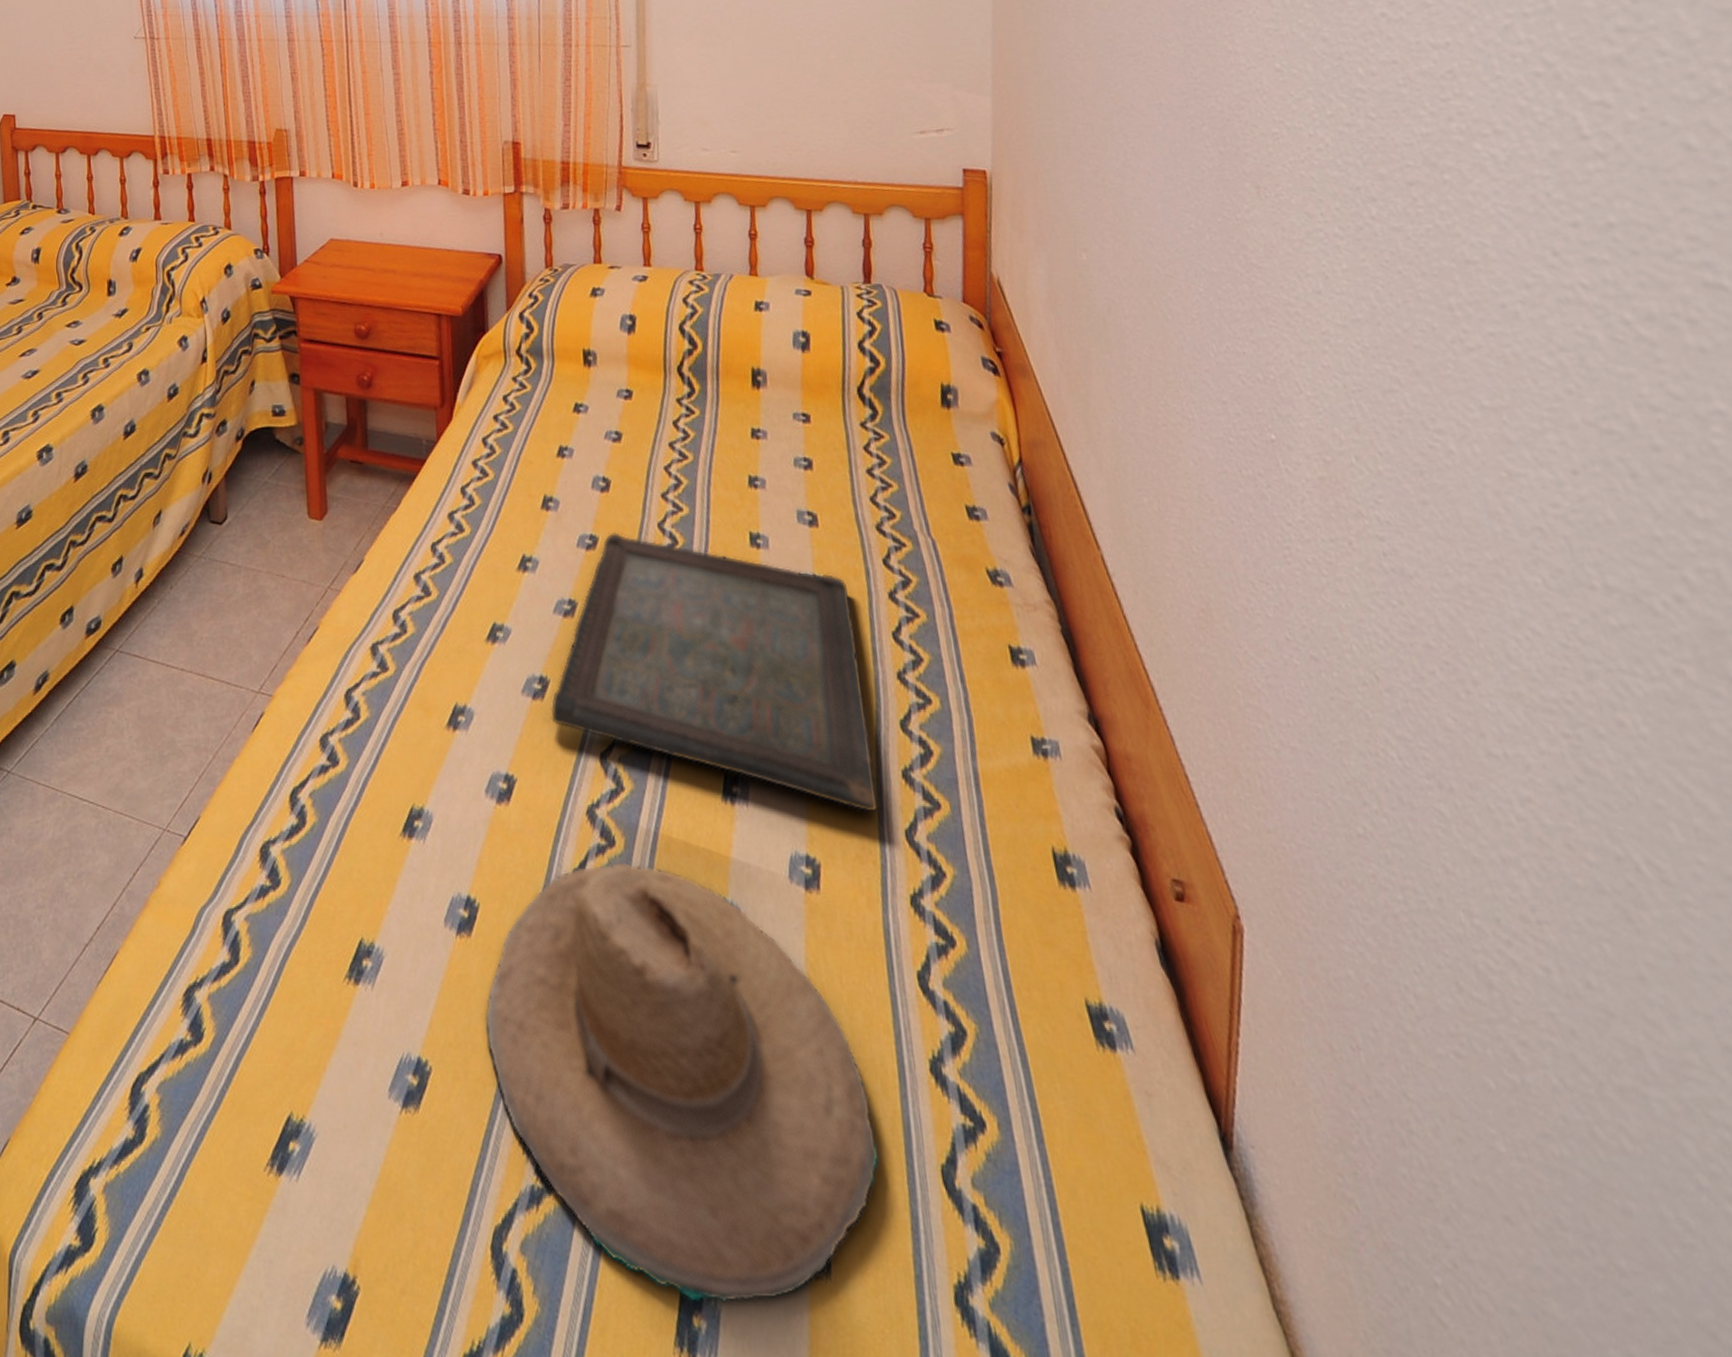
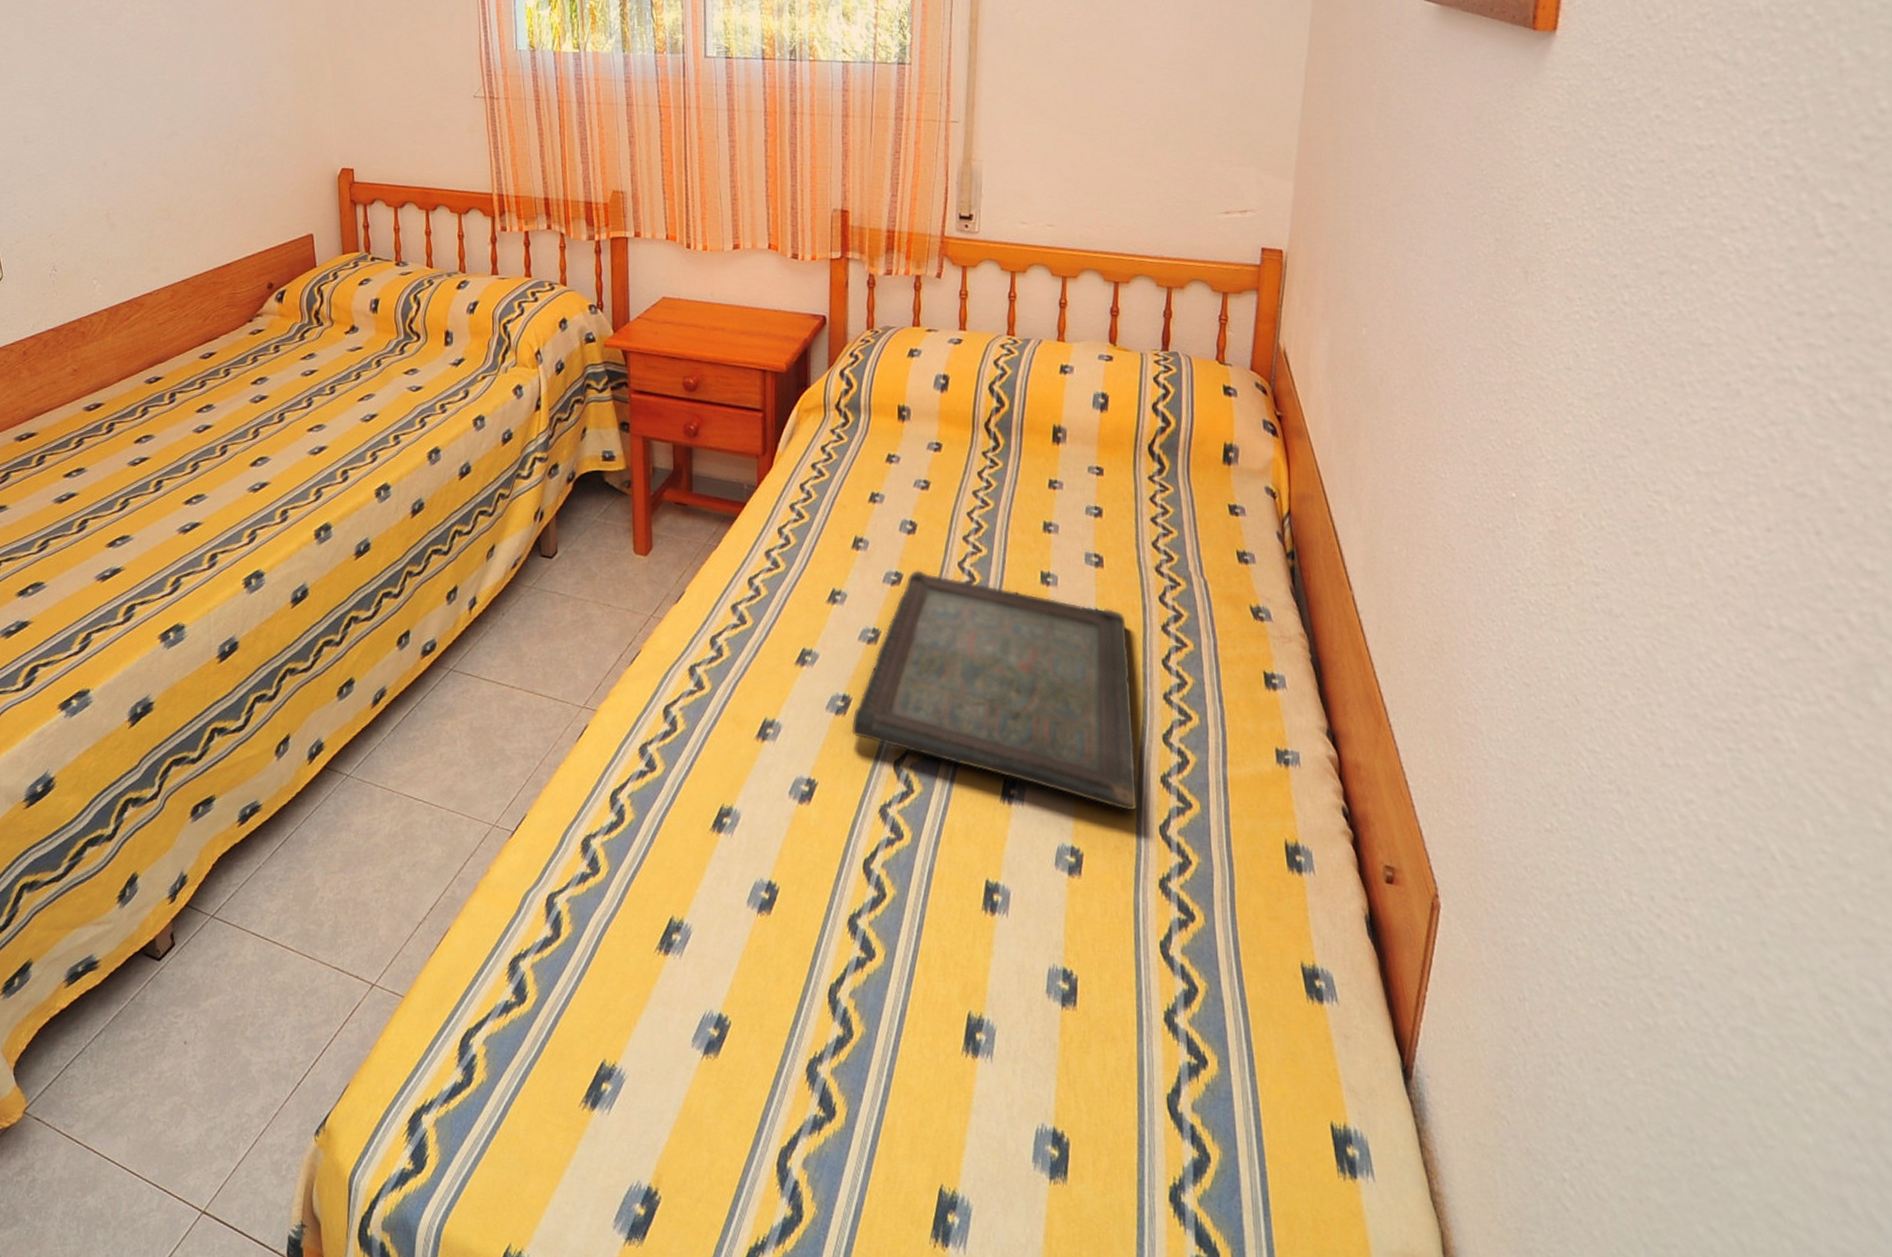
straw hat: present [484,862,880,1302] -> none [780,852,1116,1203]

